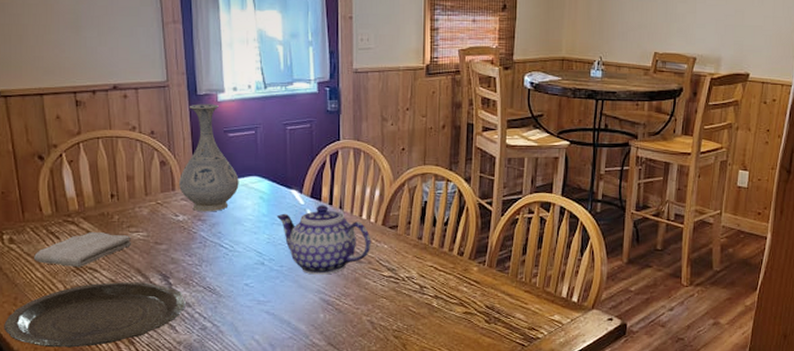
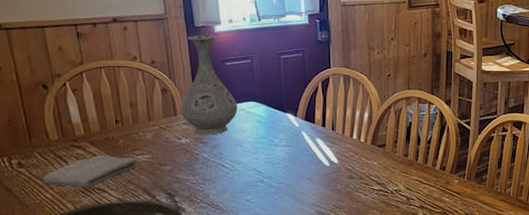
teapot: present [276,205,371,275] -> none [273,127,362,190]

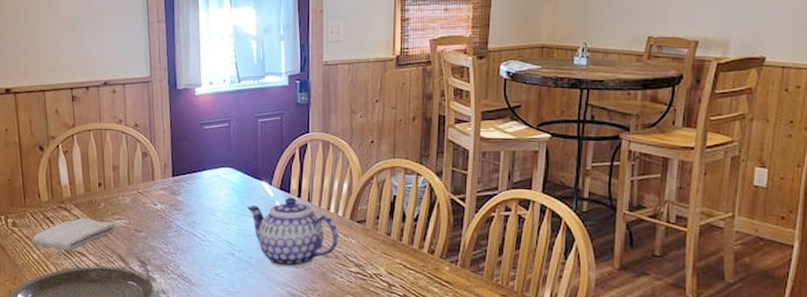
vase: present [180,35,238,135] -> none [158,98,213,202]
teapot: none [273,127,362,190] -> present [247,197,339,268]

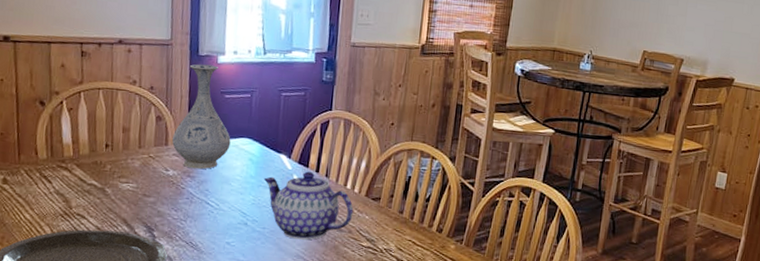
washcloth: present [32,217,115,251] -> none [25,178,121,212]
vase: none [158,98,213,202] -> present [172,64,231,169]

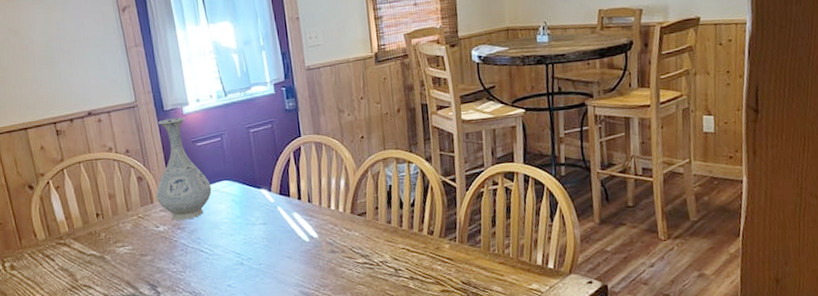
teapot: present [263,171,354,240] -> none [249,200,343,269]

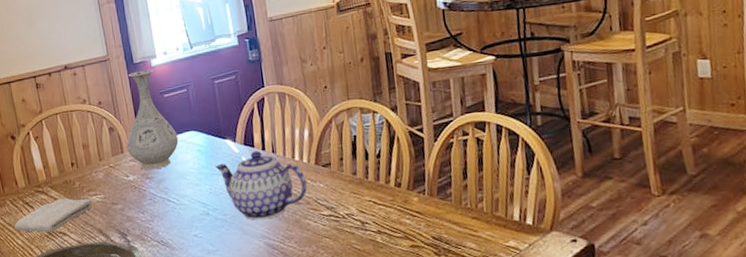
washcloth: none [34,250,120,286] -> present [15,198,93,233]
teapot: none [249,200,343,269] -> present [215,151,308,220]

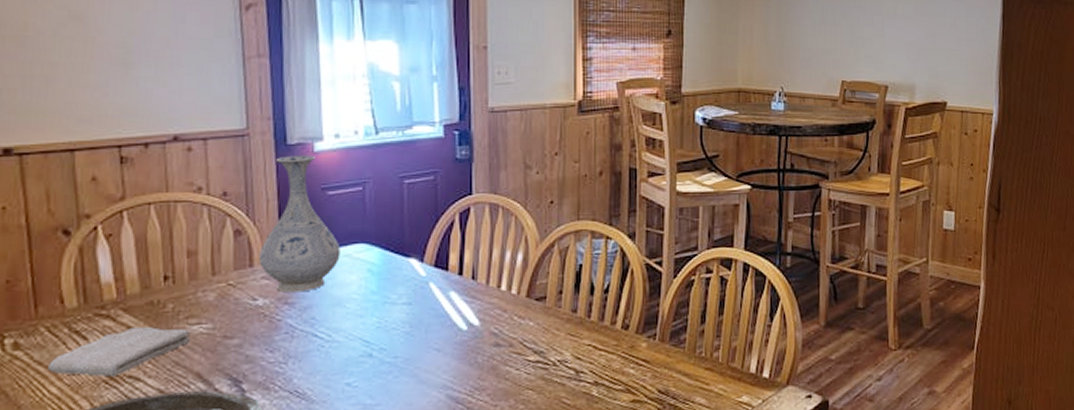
teapot: present [215,151,308,220] -> none [389,275,513,366]

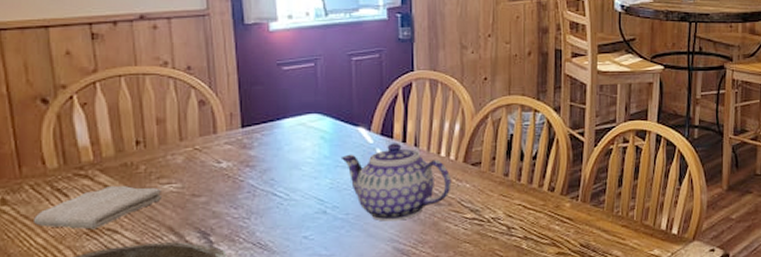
vase: present [259,155,341,293] -> none [222,34,296,157]
teapot: none [389,275,513,366] -> present [340,143,451,222]

